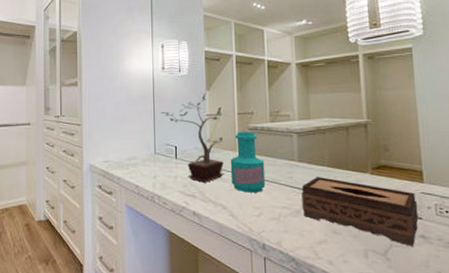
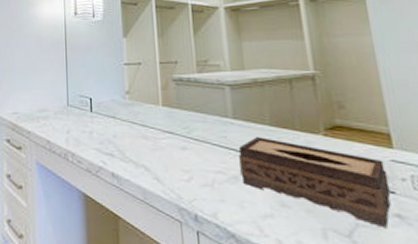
potted plant: present [161,92,224,183] -> none [74,39,146,140]
bottle: present [230,132,266,193] -> none [152,83,195,154]

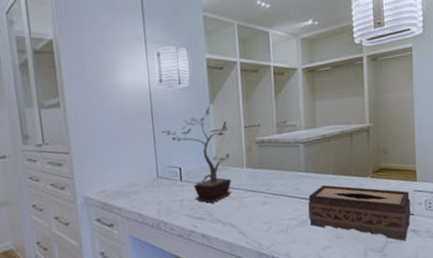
potted plant: none [74,39,146,140] -> present [161,105,232,204]

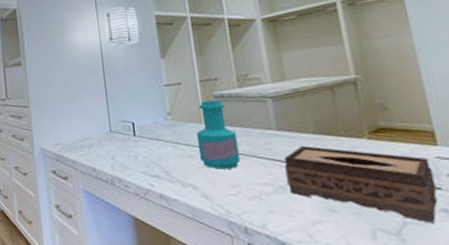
potted plant: present [161,105,232,204] -> none [113,60,191,161]
bottle: none [237,145,274,209] -> present [196,100,241,170]

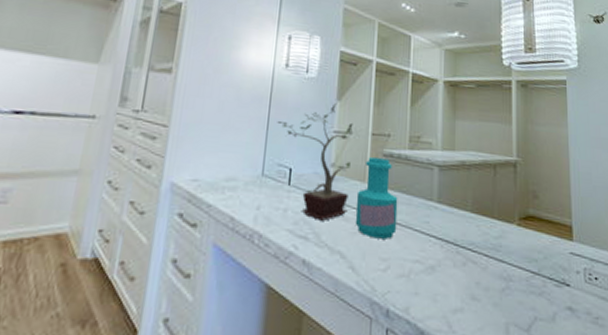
potted plant: none [113,60,191,161] -> present [277,102,353,221]
tissue box: present [284,146,438,223] -> none [438,224,566,320]

